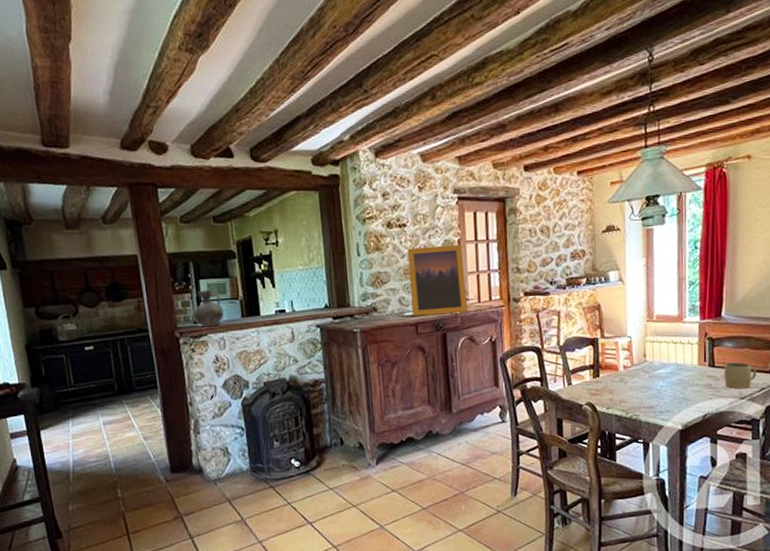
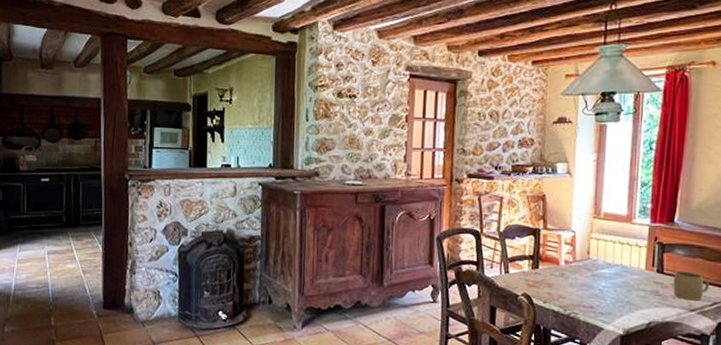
ceramic jug: present [194,289,225,327] -> none [145,137,174,173]
picture frame: present [407,244,468,317] -> none [353,118,410,188]

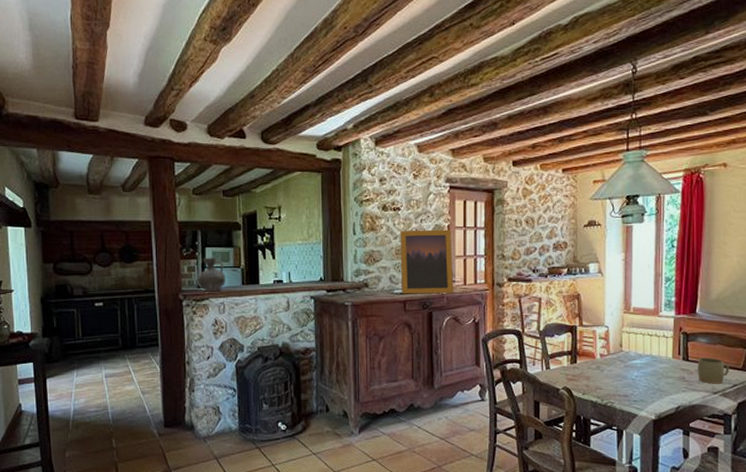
kettle: present [18,145,38,172] -> none [71,271,91,297]
ceramic jug: none [145,137,174,173] -> present [198,257,227,292]
picture frame: none [353,118,410,188] -> present [400,229,454,294]

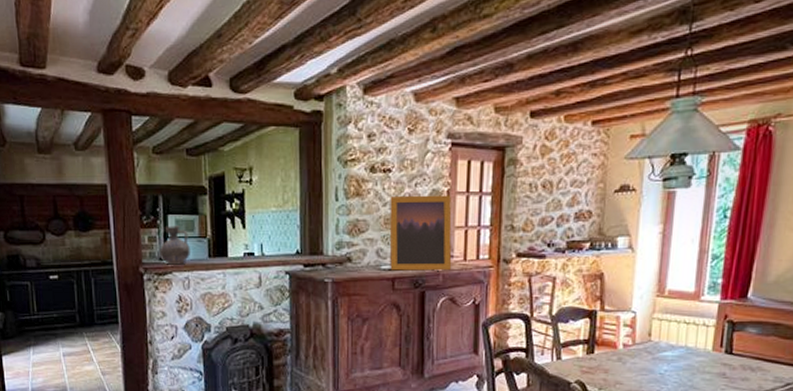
mug: present [697,357,730,384] -> none [742,350,784,382]

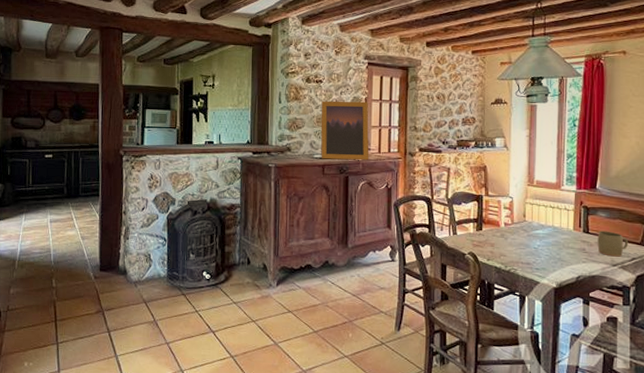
ceramic jug: present [160,226,191,265] -> none [137,118,163,149]
mug: none [742,350,784,382] -> present [597,231,629,257]

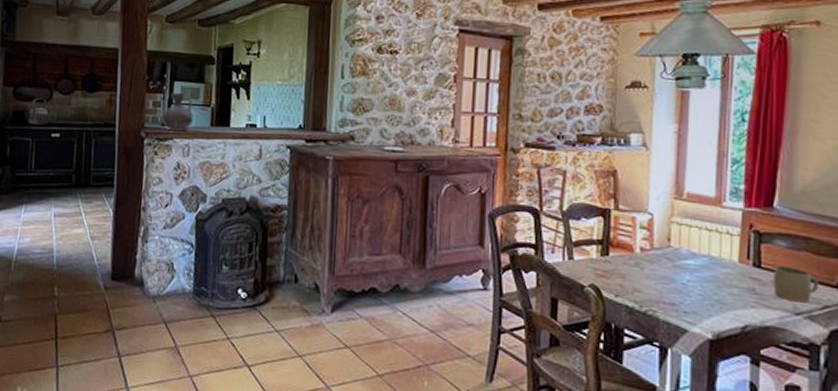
kettle: none [25,125,42,149] -> present [28,97,49,126]
ceramic jug: none [137,118,163,149] -> present [163,92,194,132]
picture frame: present [320,100,369,161] -> none [393,77,458,156]

